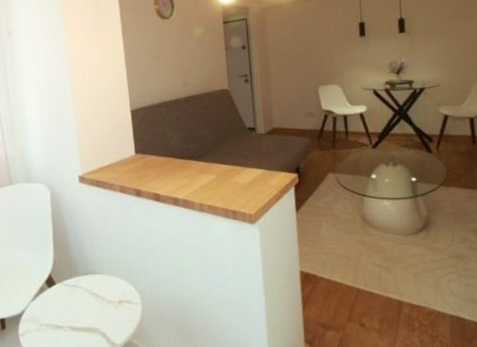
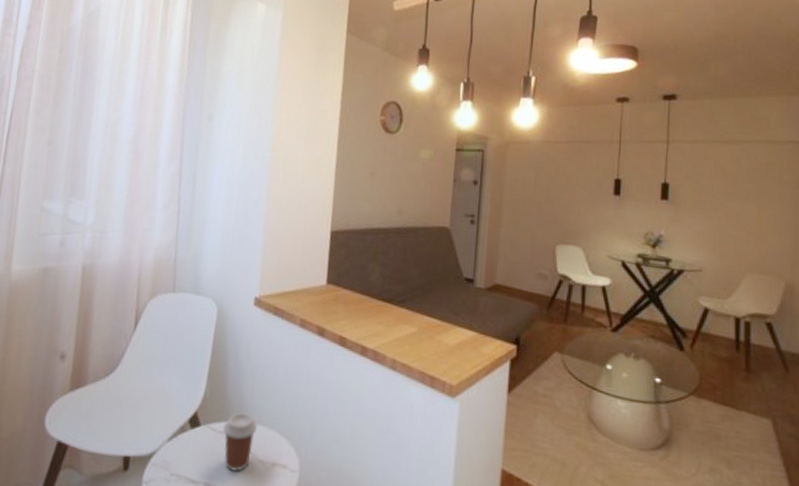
coffee cup: none [74,267,102,313] -> present [222,412,258,472]

